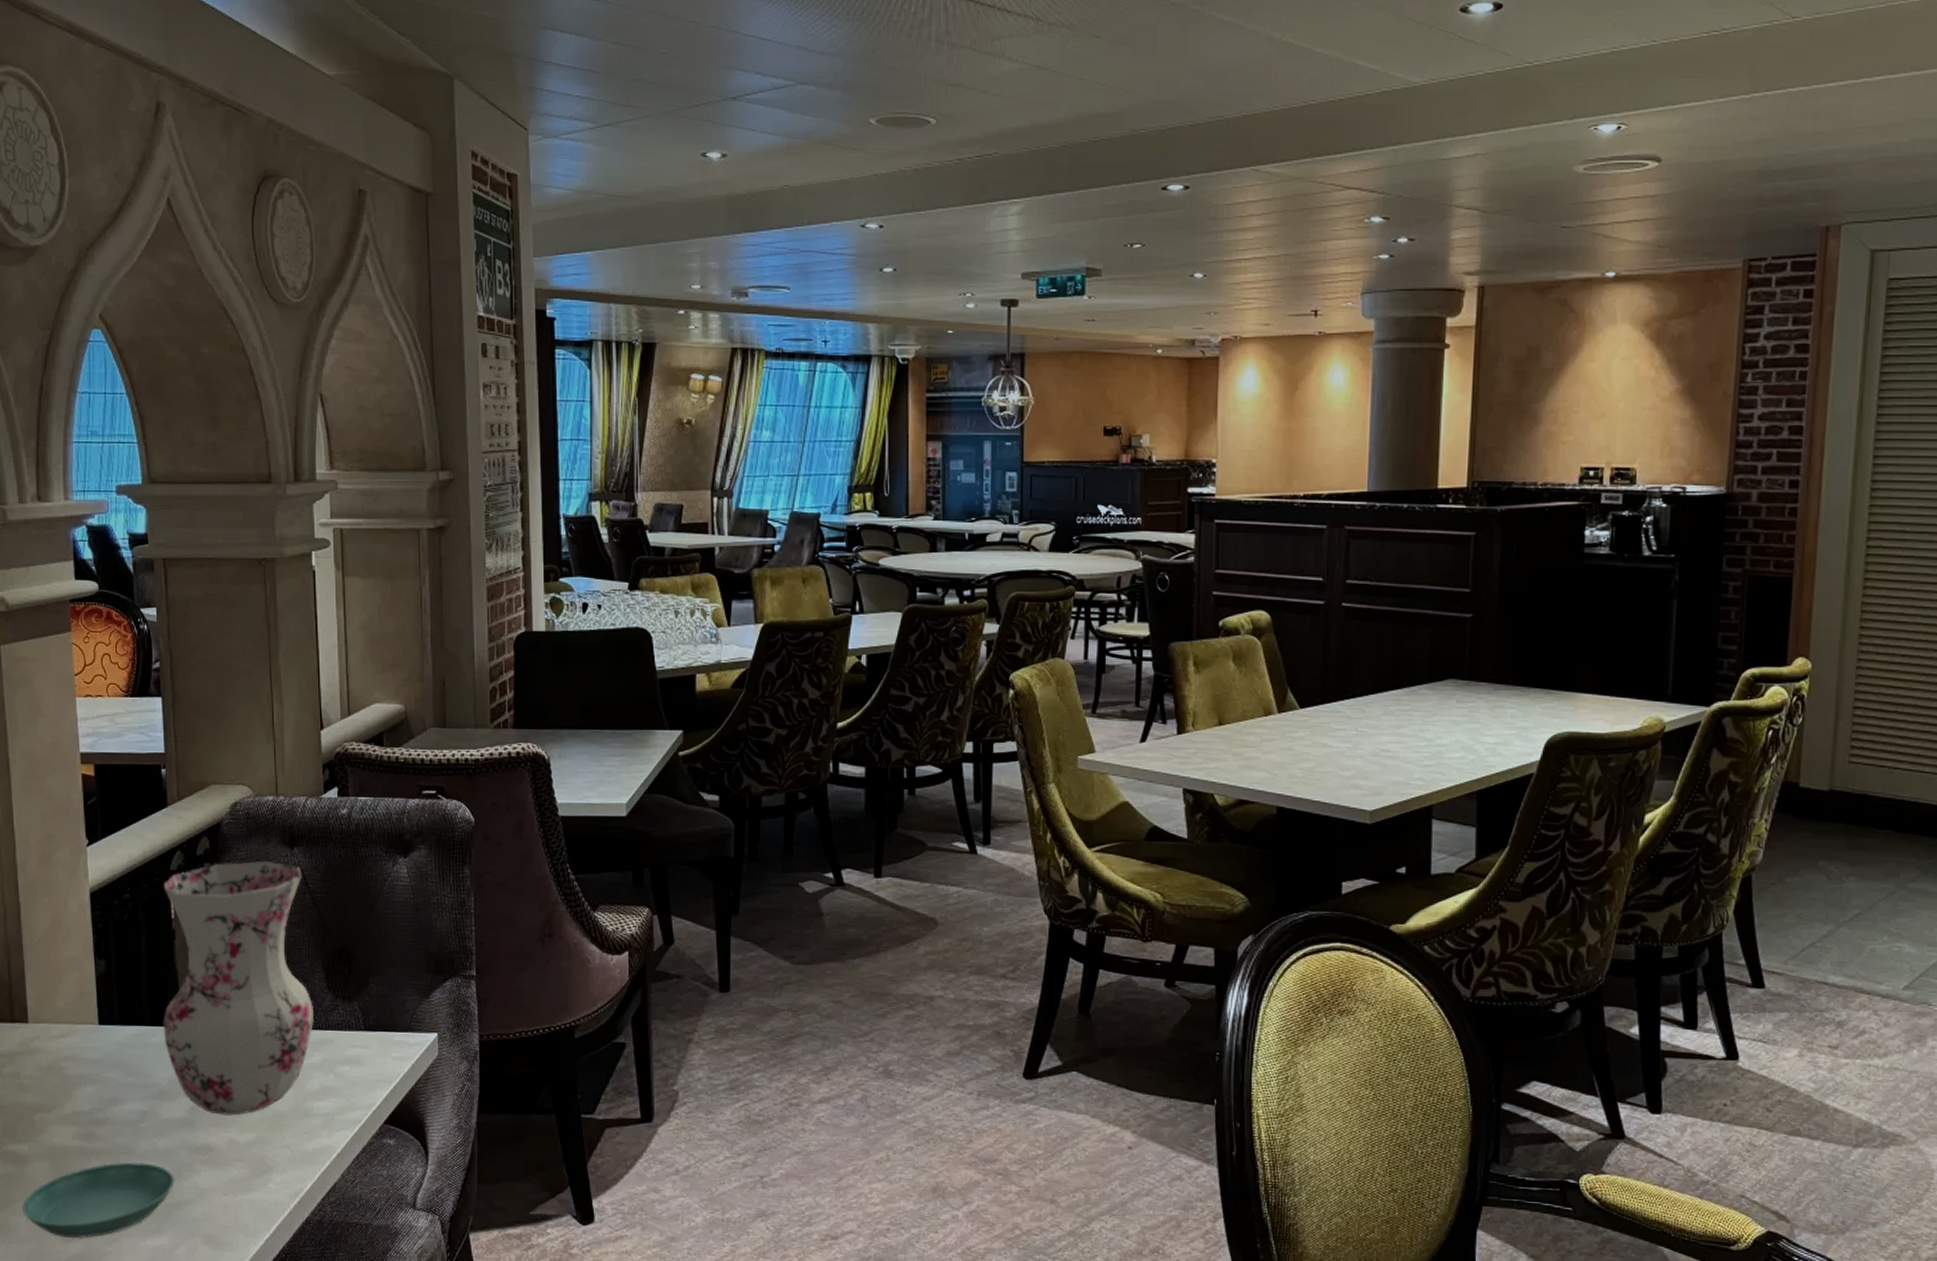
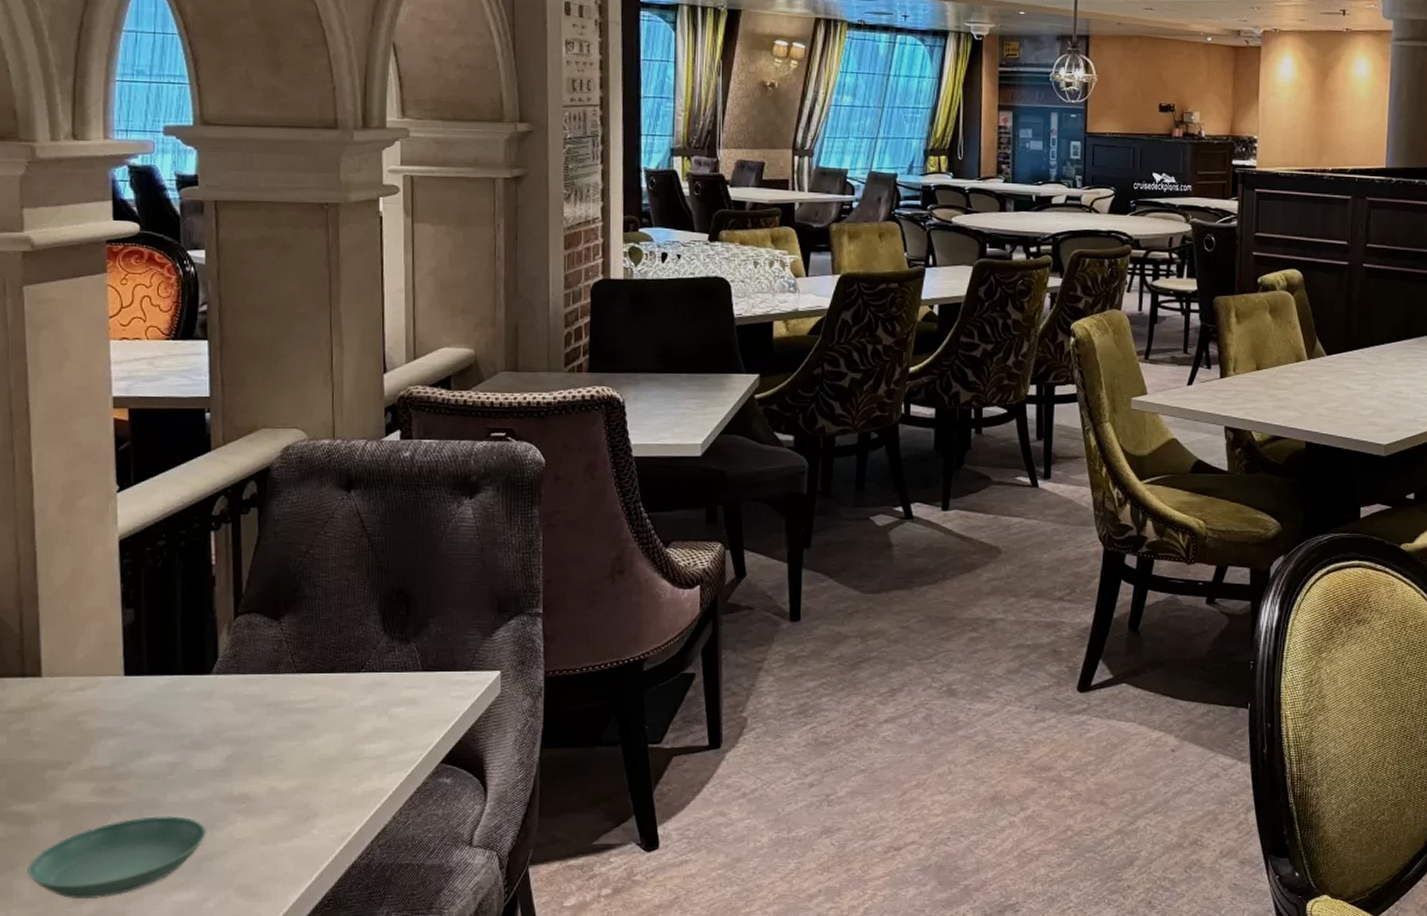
vase: present [163,860,314,1116] -> none [198,504,367,763]

